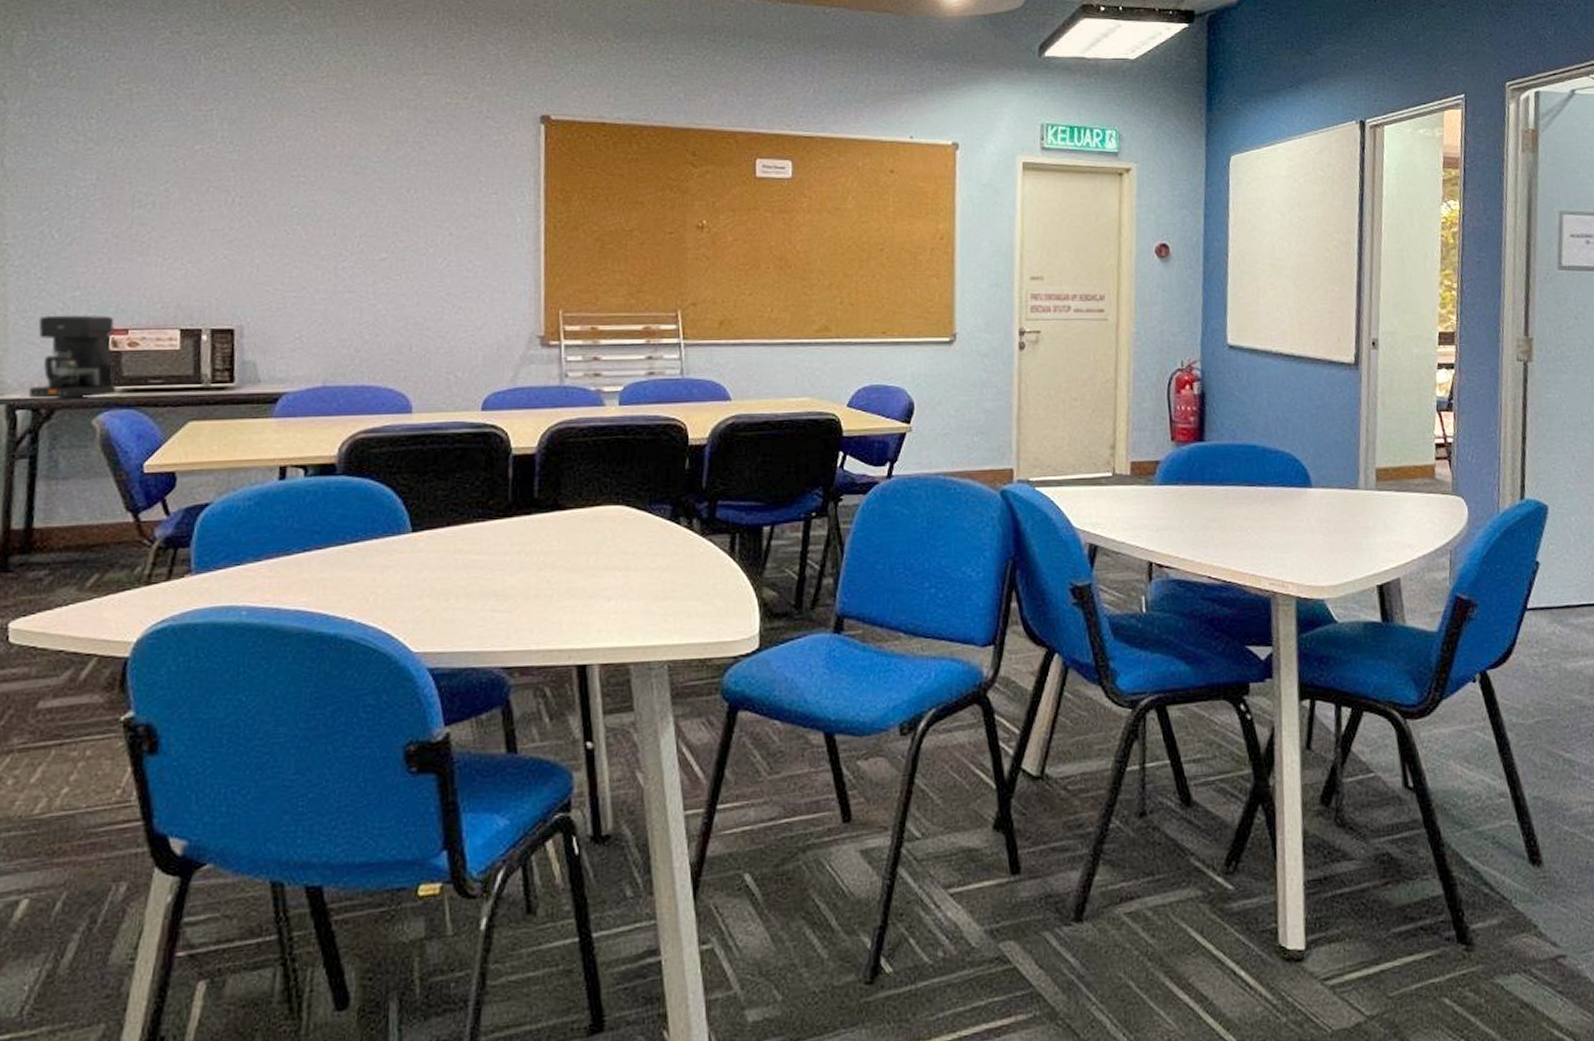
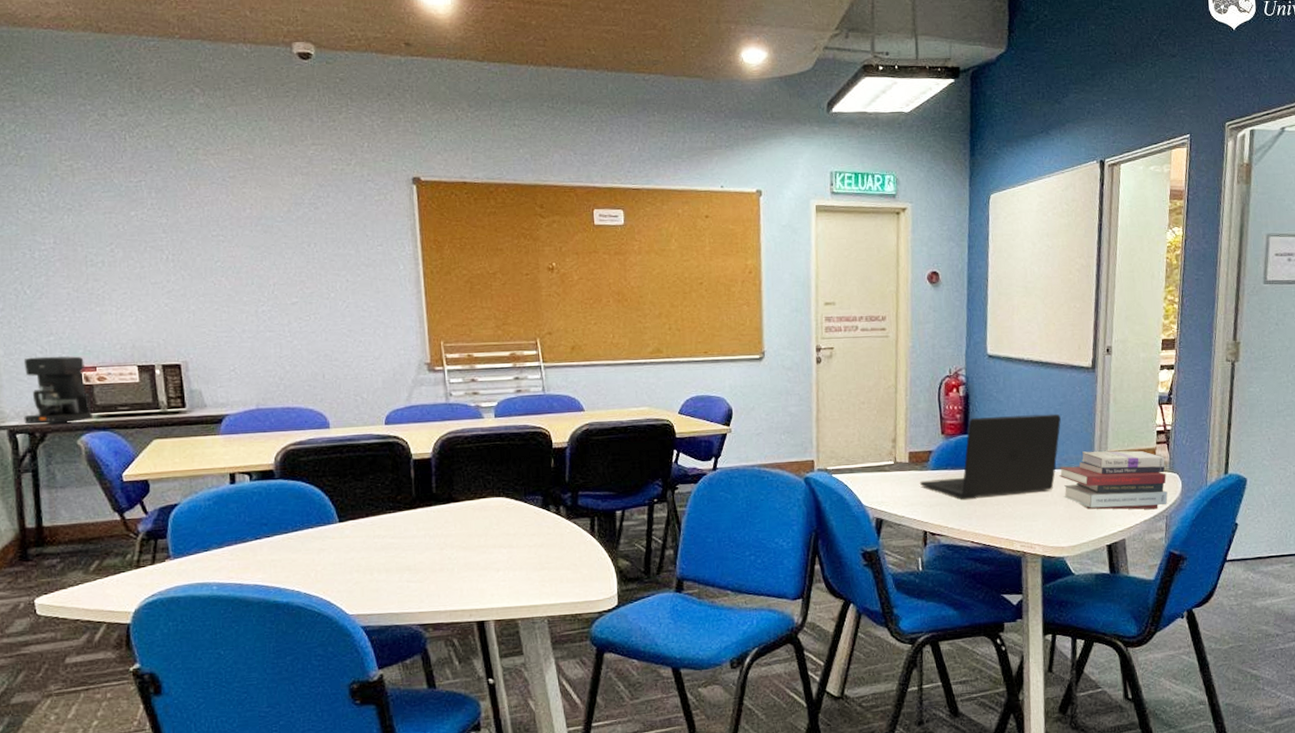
laptop: none [1144,419,1318,522] -> present [920,413,1061,498]
books: none [1316,466,1452,542] -> present [1059,450,1168,510]

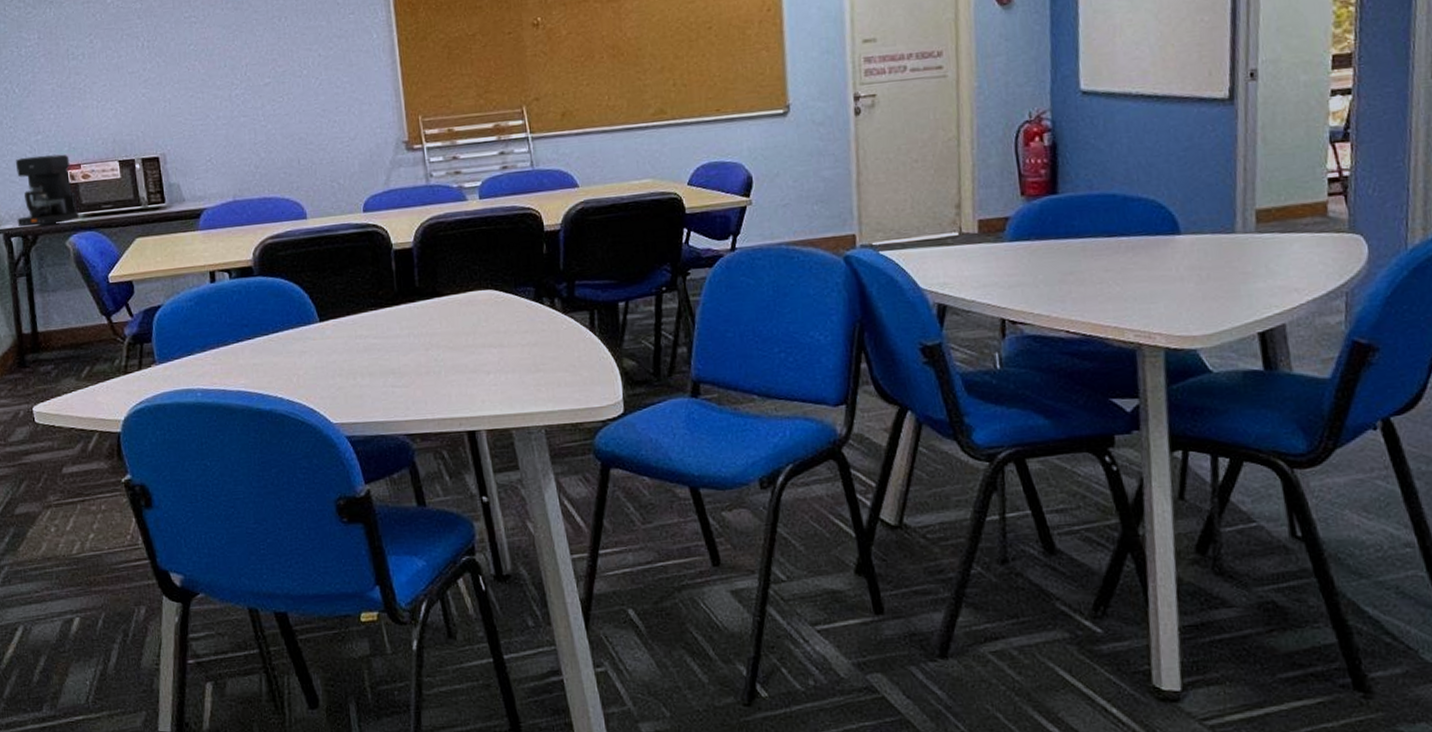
laptop: present [920,413,1061,498] -> none [994,162,1187,276]
books: present [1059,450,1168,510] -> none [1186,205,1348,286]

